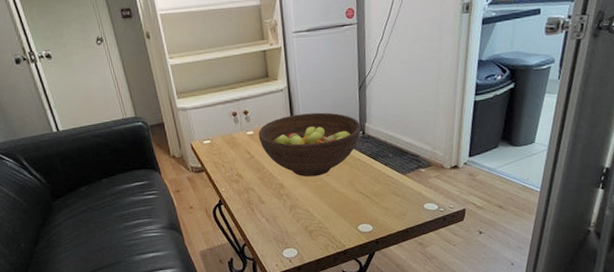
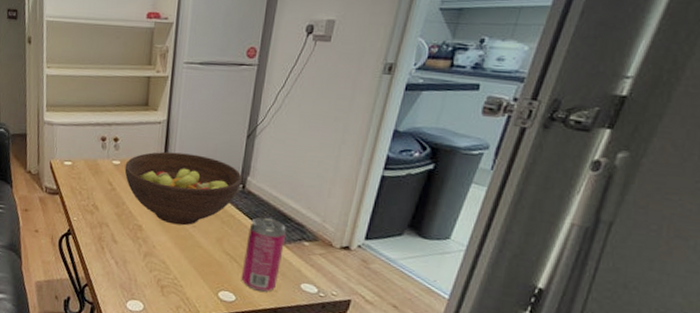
beverage can: none [374,154,406,219] -> present [241,216,287,293]

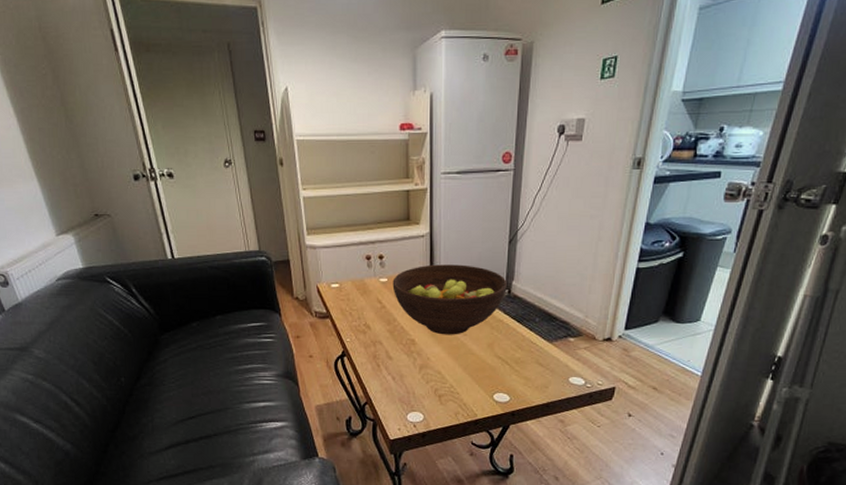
beverage can: present [241,216,287,293] -> none [513,318,553,390]

